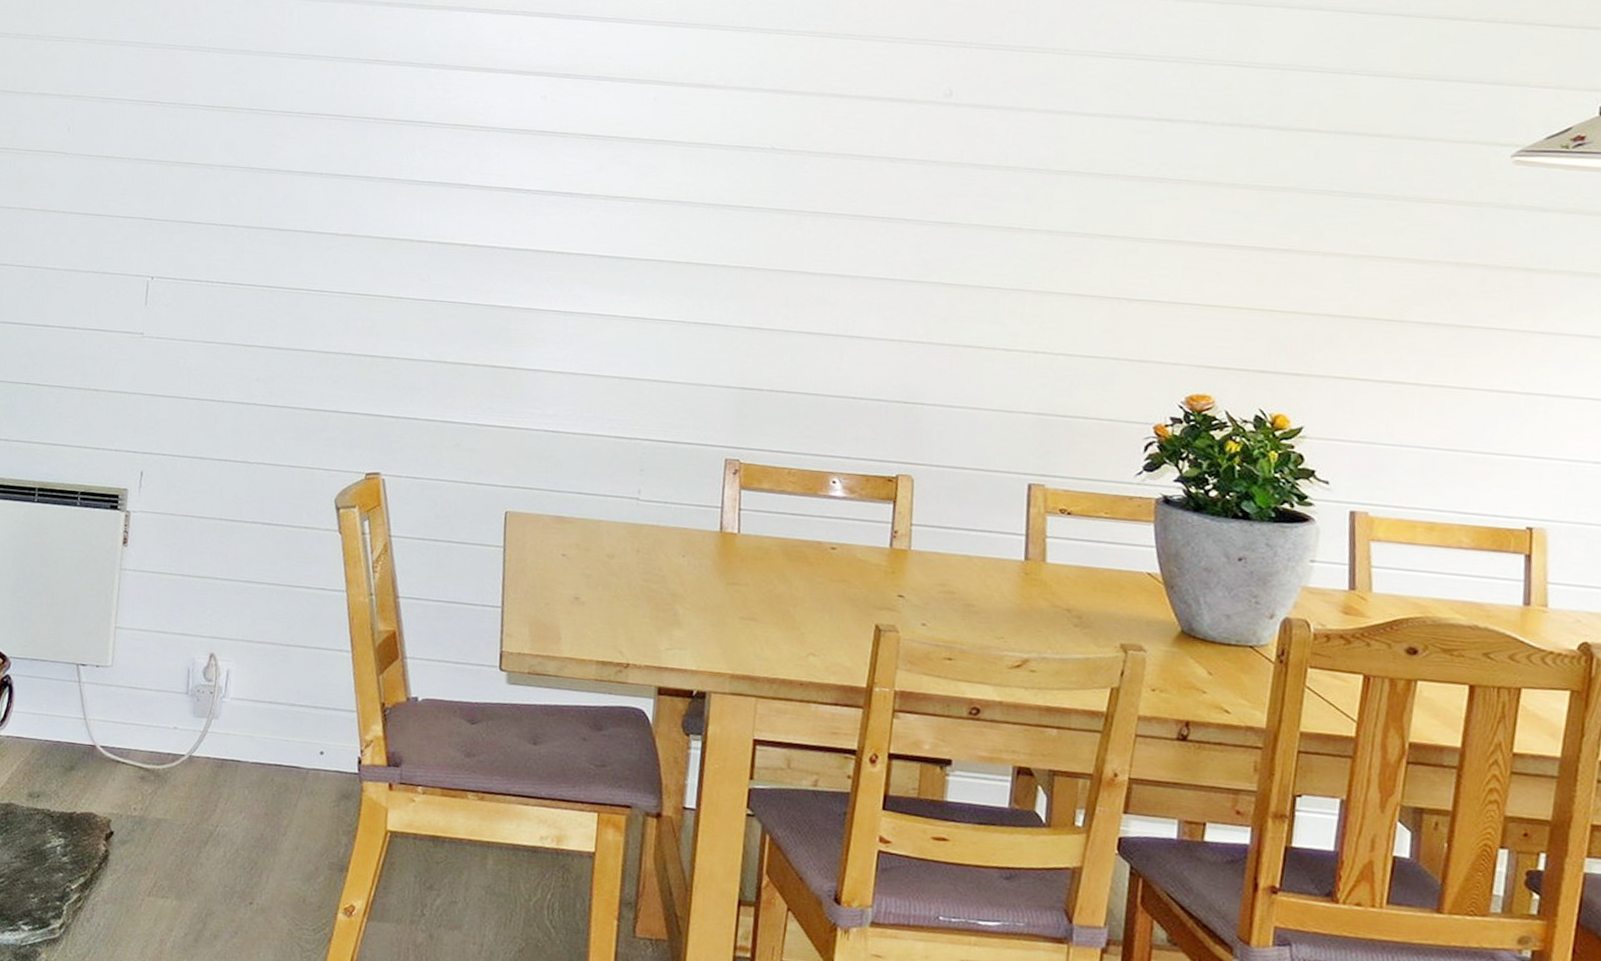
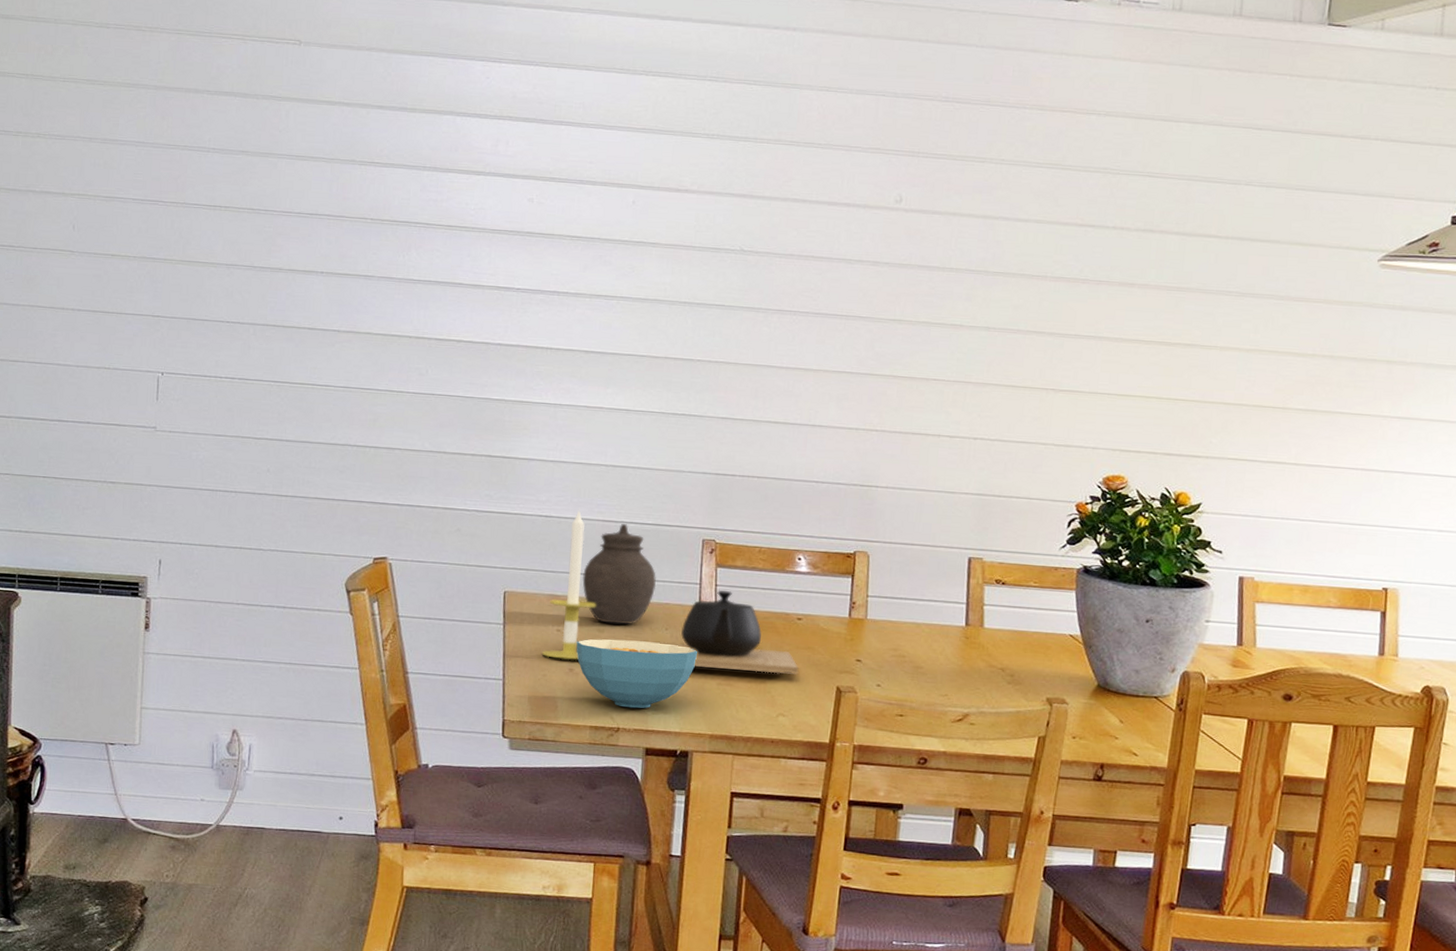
candle: none [544,423,606,588] -> present [541,508,597,660]
cereal bowl: none [582,565,719,643] -> present [576,639,698,708]
jar: none [591,441,673,550] -> present [582,524,657,625]
teapot: none [678,515,833,610] -> present [662,590,799,675]

